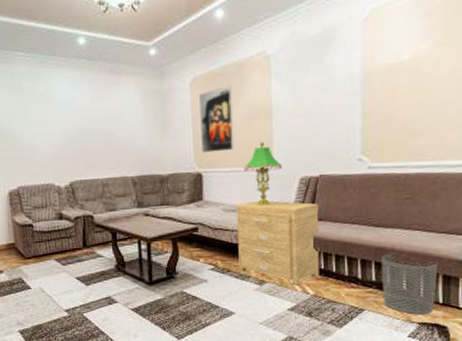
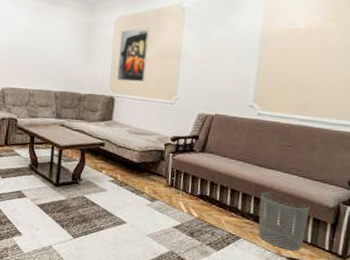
side table: present [235,200,319,286] -> none [135,127,211,207]
table lamp: present [244,141,282,207] -> none [151,78,184,134]

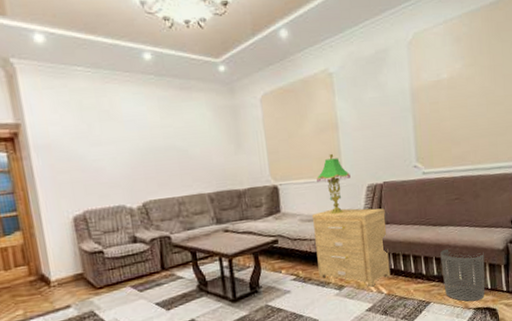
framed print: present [117,27,150,82] -> none [270,101,307,166]
side table: none [135,127,211,207] -> present [311,208,391,287]
table lamp: none [151,78,184,134] -> present [317,153,350,215]

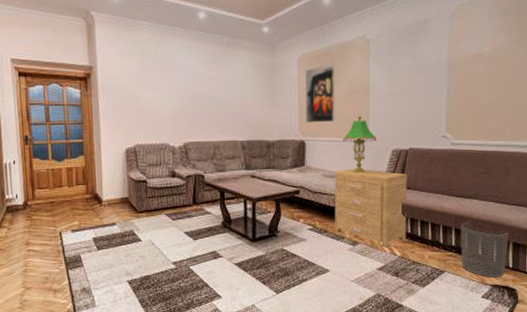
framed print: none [270,101,307,166] -> present [306,64,336,123]

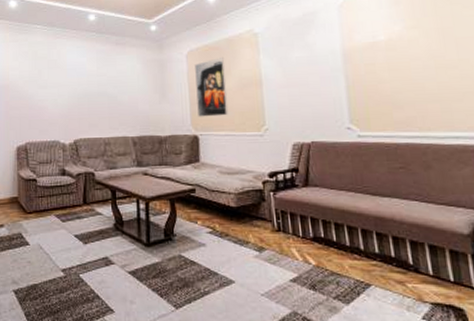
side table: present [334,168,408,248] -> none [231,163,320,255]
table lamp: present [343,116,376,174] -> none [238,108,274,170]
waste bin: present [460,221,509,278] -> none [382,223,446,294]

